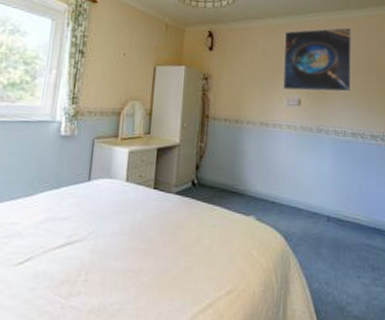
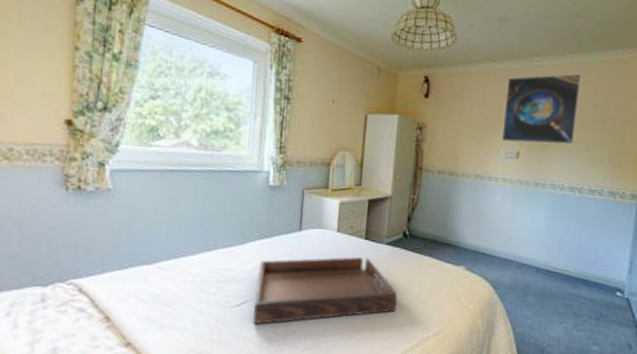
serving tray: none [36,208,188,285] -> present [253,257,398,325]

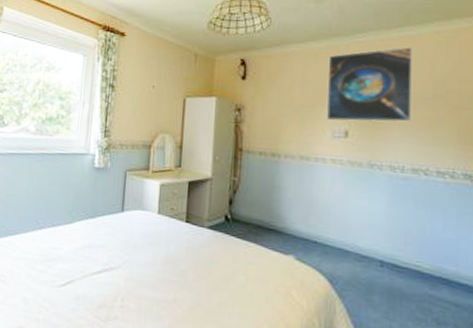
serving tray: present [253,257,398,325] -> none [77,240,222,307]

